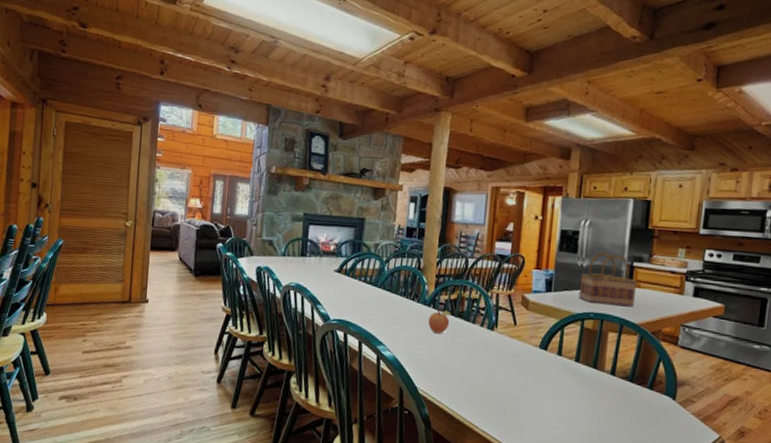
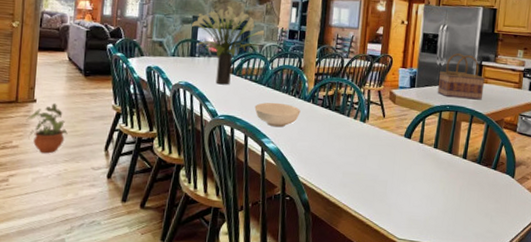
potted plant: none [138,304,179,356] -> present [26,103,68,154]
flower arrangement: none [302,203,380,287] -> present [191,7,265,85]
bowl: none [369,306,420,334] -> present [254,102,301,128]
fruit: present [428,309,452,334] -> none [308,104,329,127]

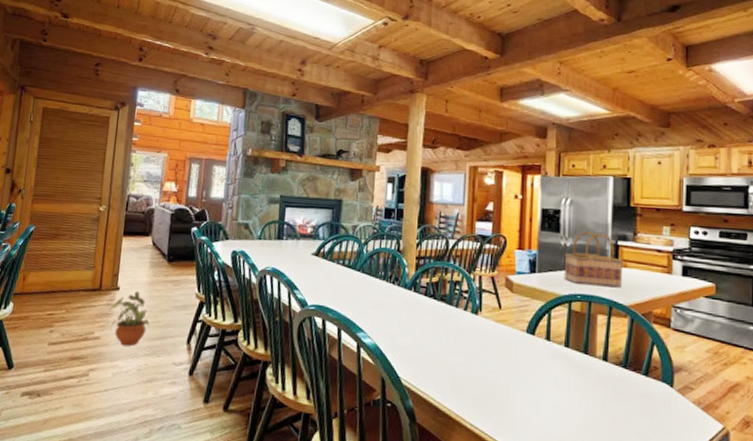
flower arrangement: present [191,7,265,85] -> none [278,184,358,271]
bowl: present [254,102,301,128] -> none [348,290,401,320]

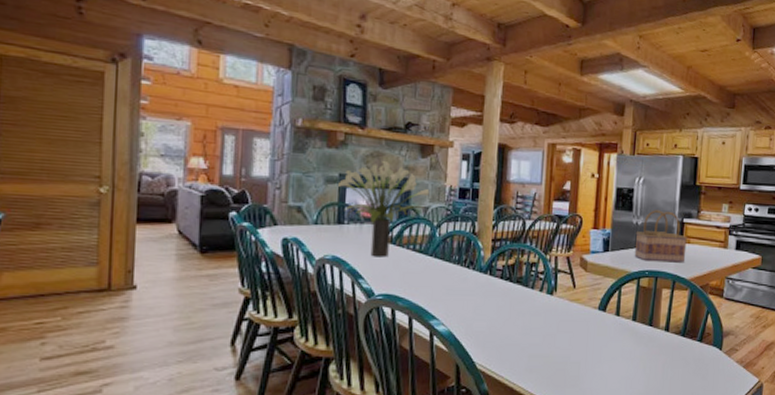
potted plant: present [108,291,150,346] -> none [123,289,181,354]
flower arrangement: none [278,184,358,271] -> present [337,161,430,257]

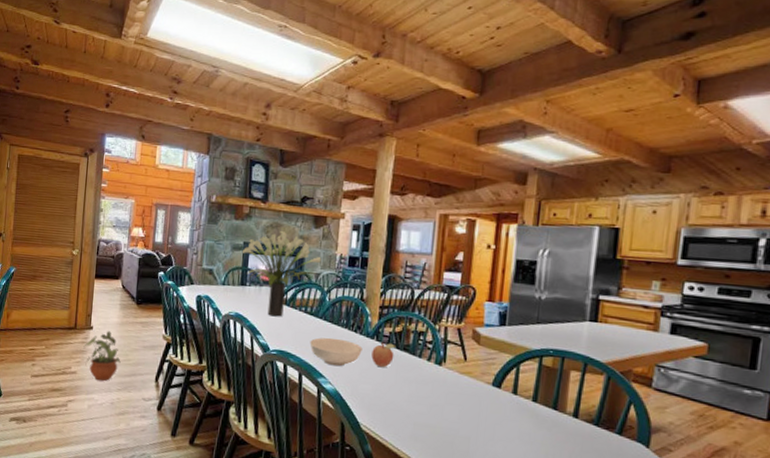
potted plant: none [123,289,181,354] -> present [83,331,121,381]
bowl: none [420,276,476,306] -> present [310,337,363,367]
fruit: none [485,276,510,303] -> present [371,342,397,368]
basket: present [634,210,687,263] -> none [536,284,604,344]

